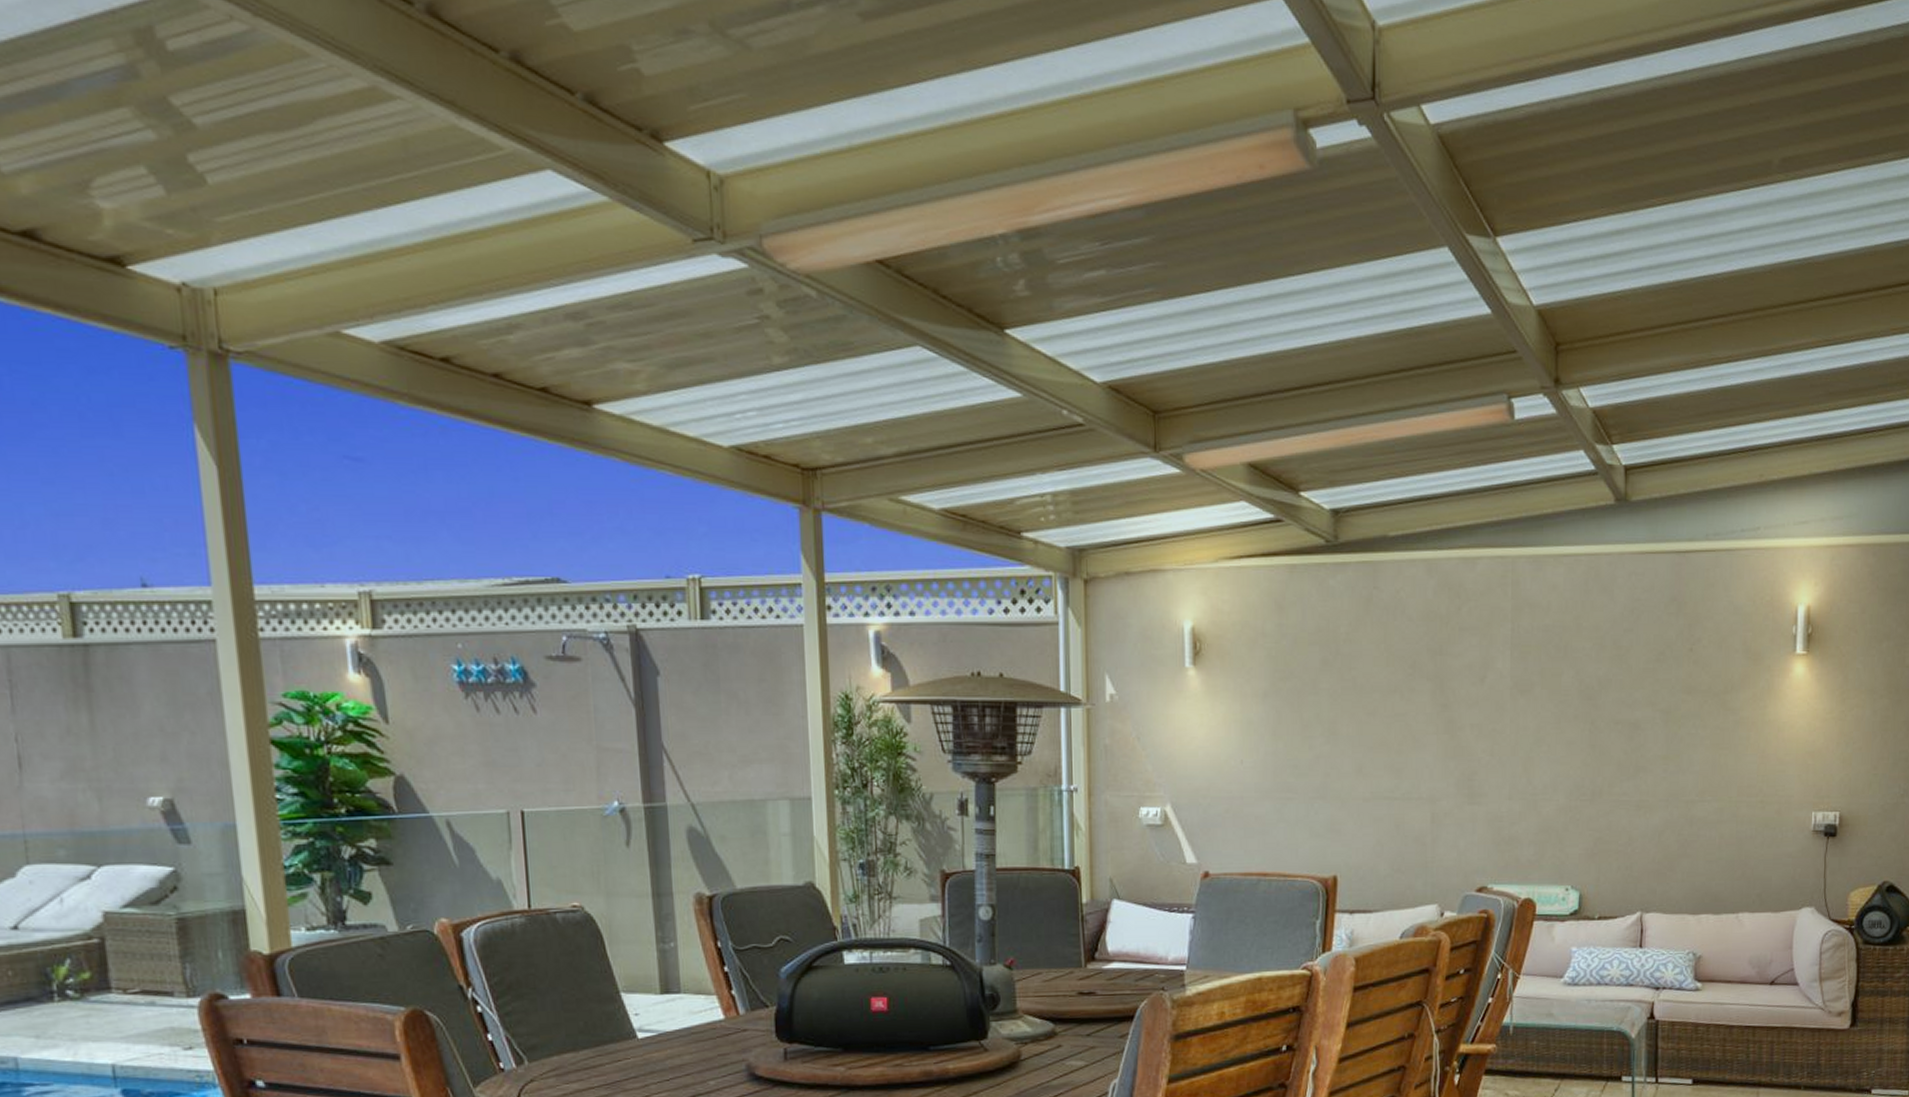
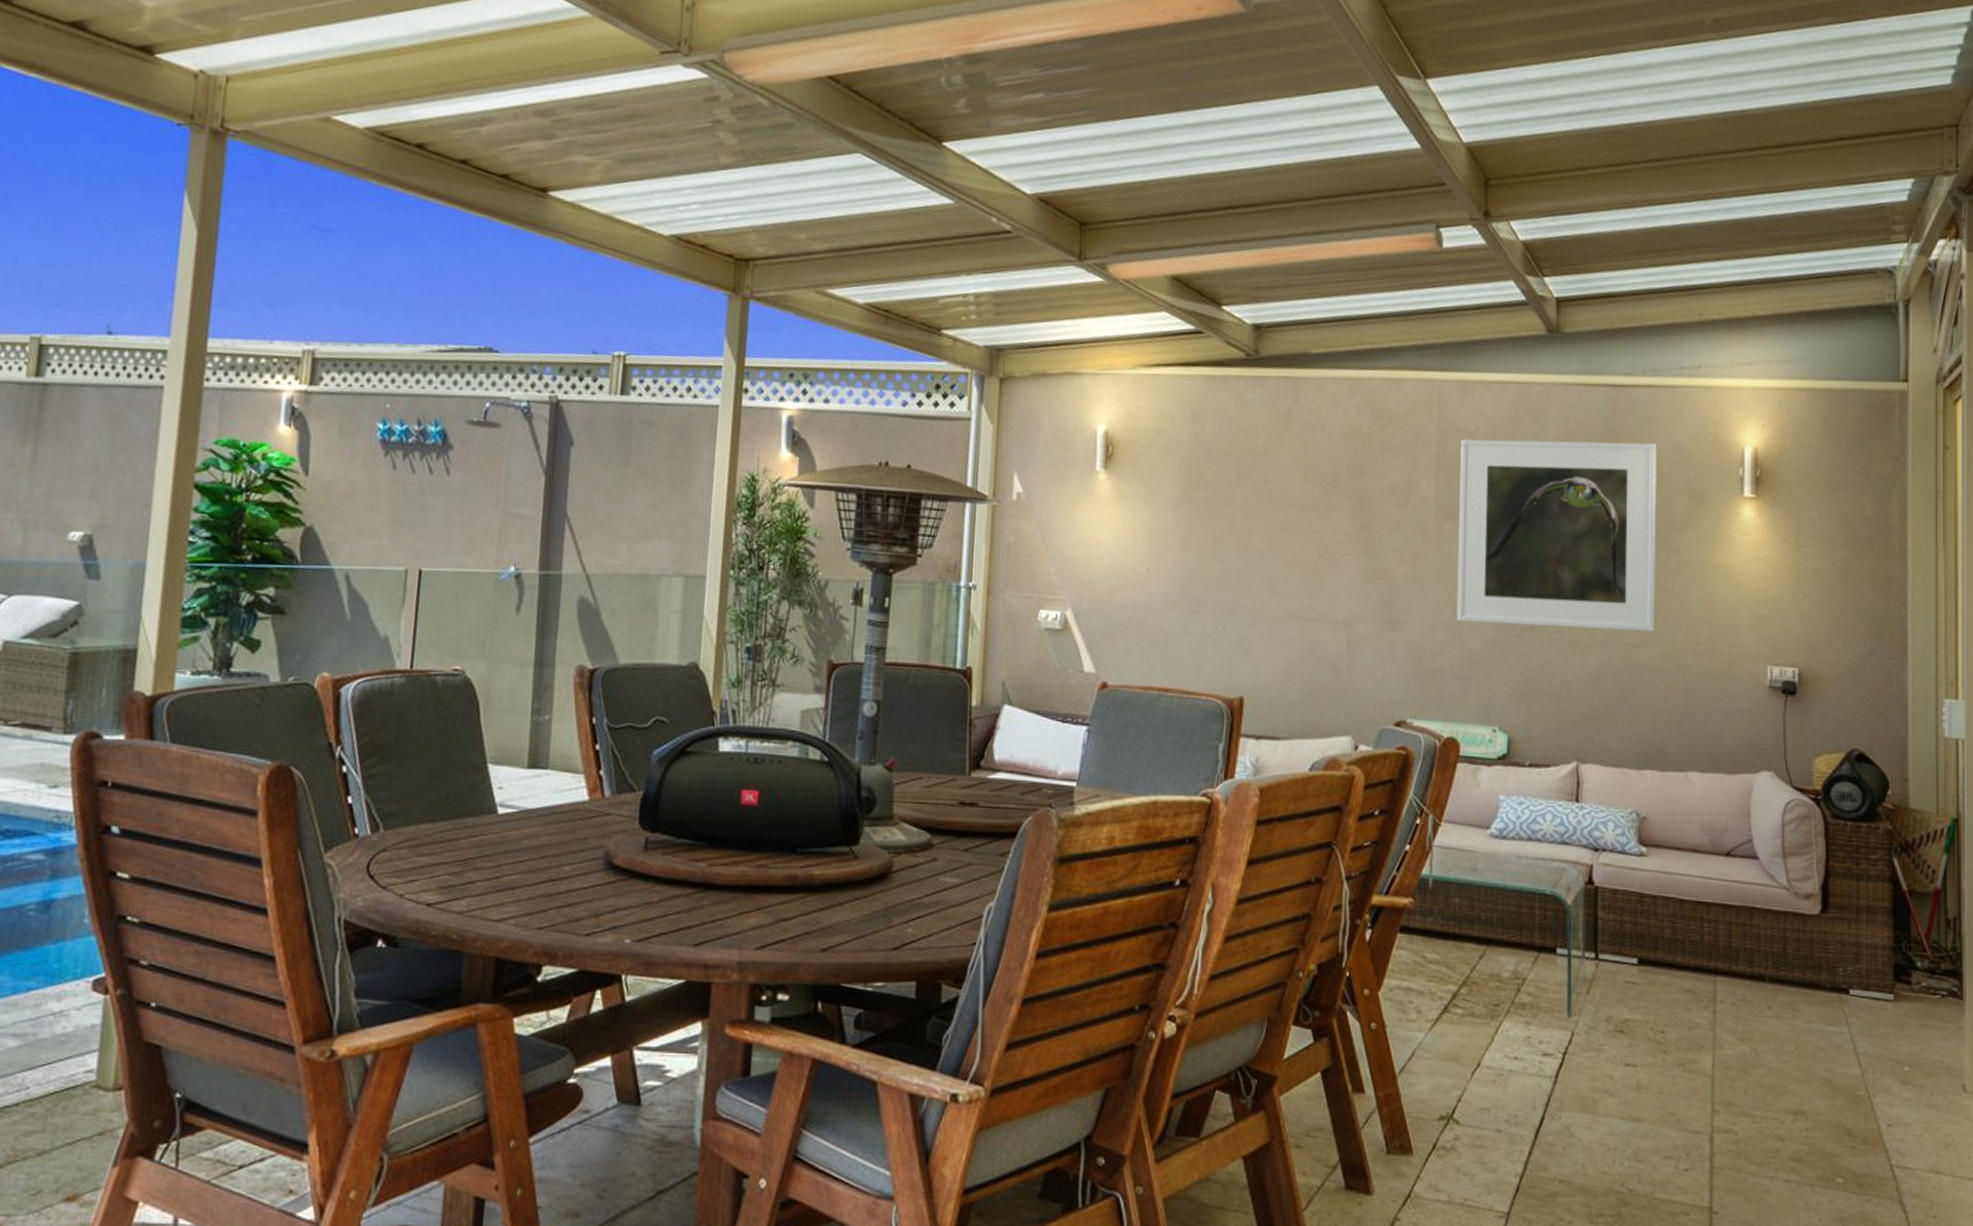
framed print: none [1532,607,1717,790] -> present [1456,439,1657,632]

